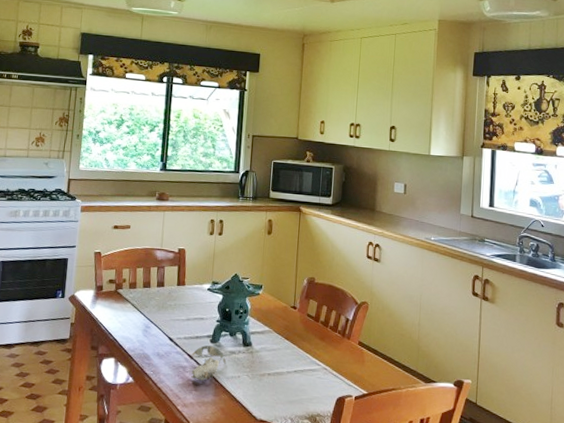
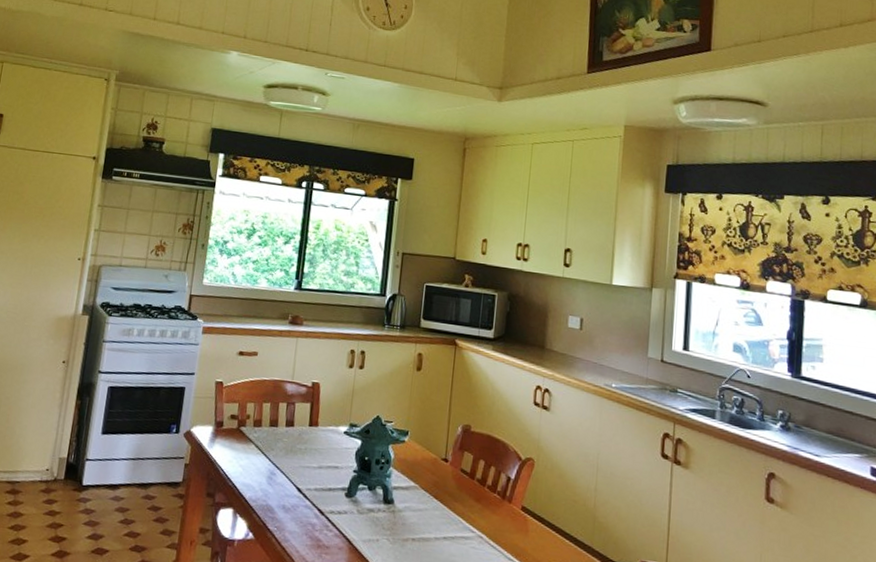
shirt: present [191,345,227,381] -> none [321,500,363,542]

